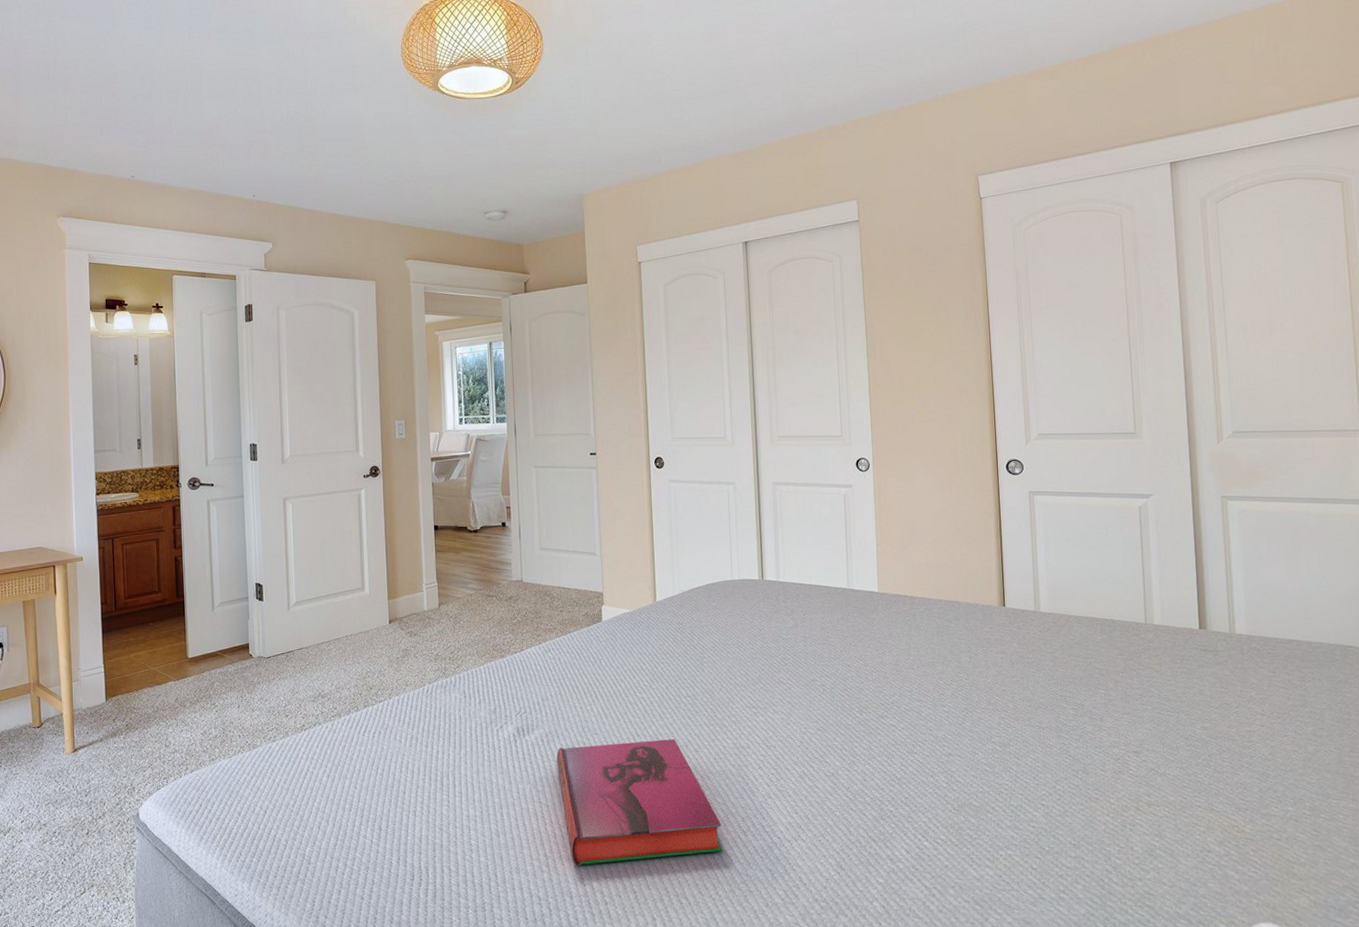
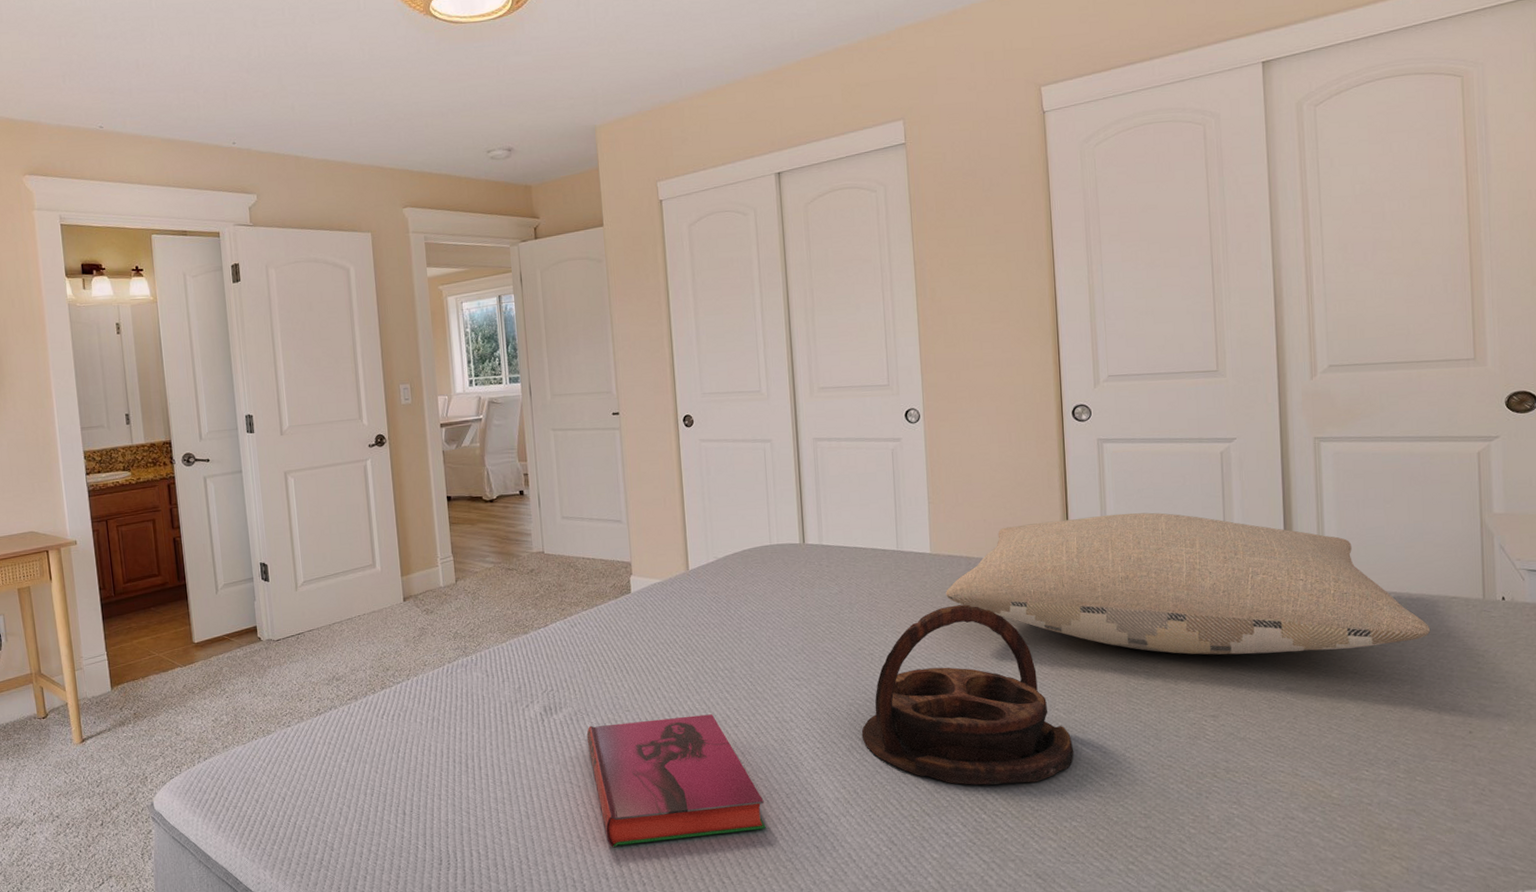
serving tray: none [813,641,1009,813] -> present [861,604,1074,785]
pillow: none [892,560,1330,695] -> present [946,512,1431,655]

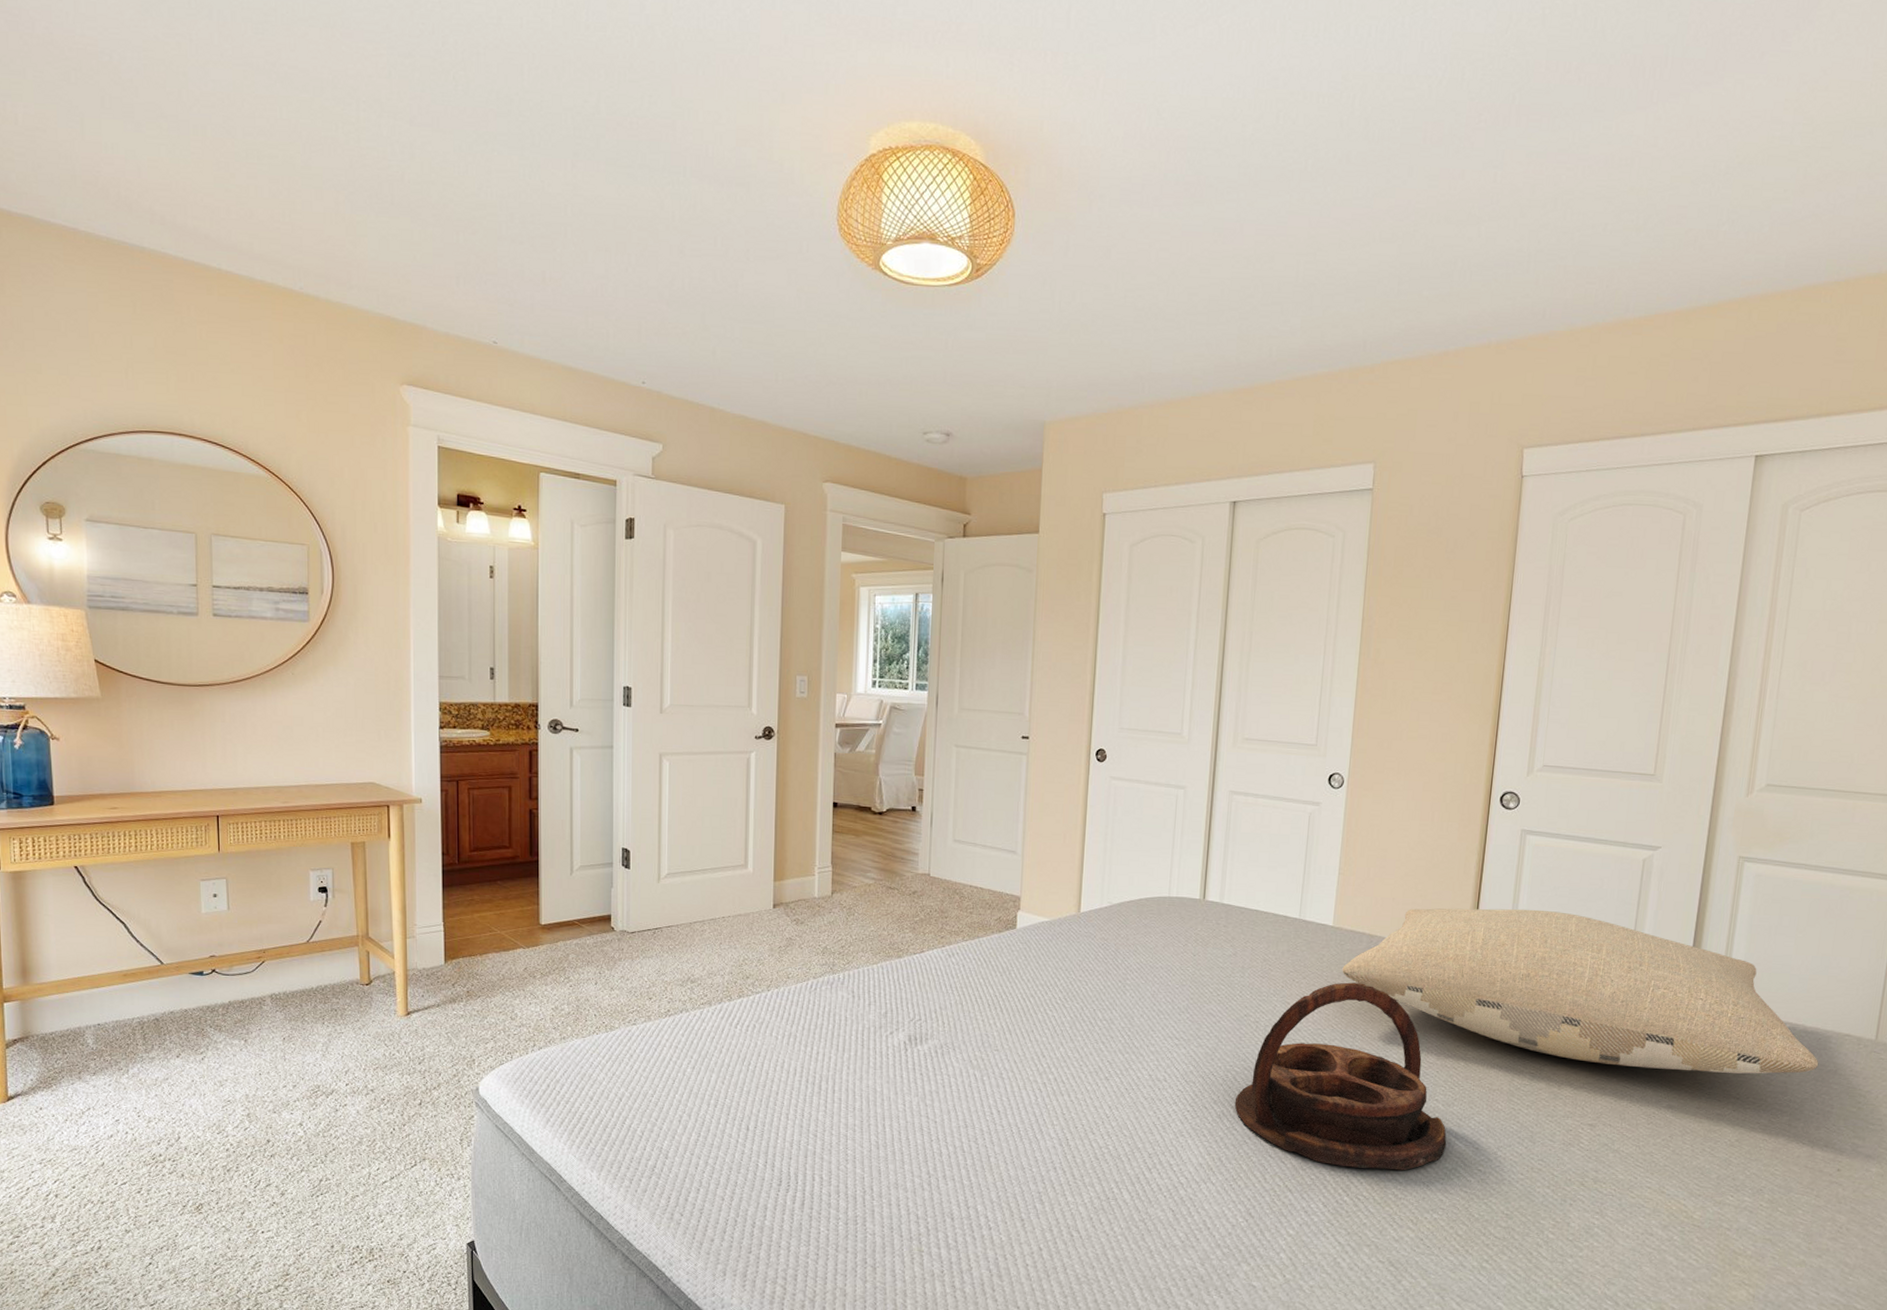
hardback book: present [586,714,766,847] -> none [949,1061,1125,1187]

